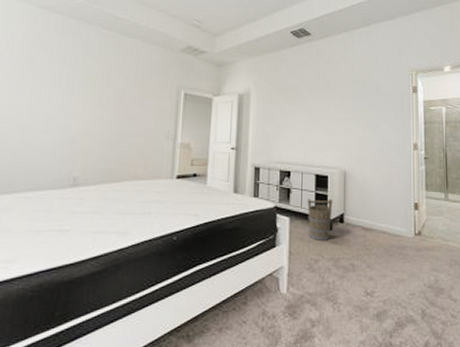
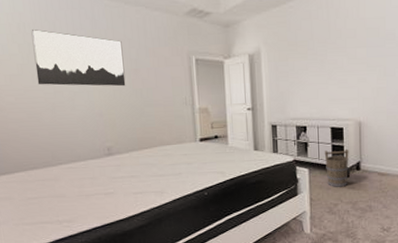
wall art: none [12,49,112,114] -> present [31,29,126,87]

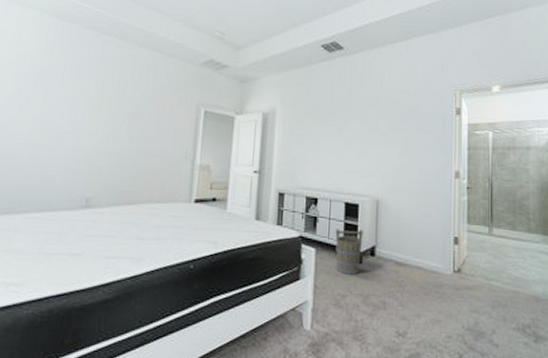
wall art: present [31,29,126,87] -> none [23,61,128,132]

